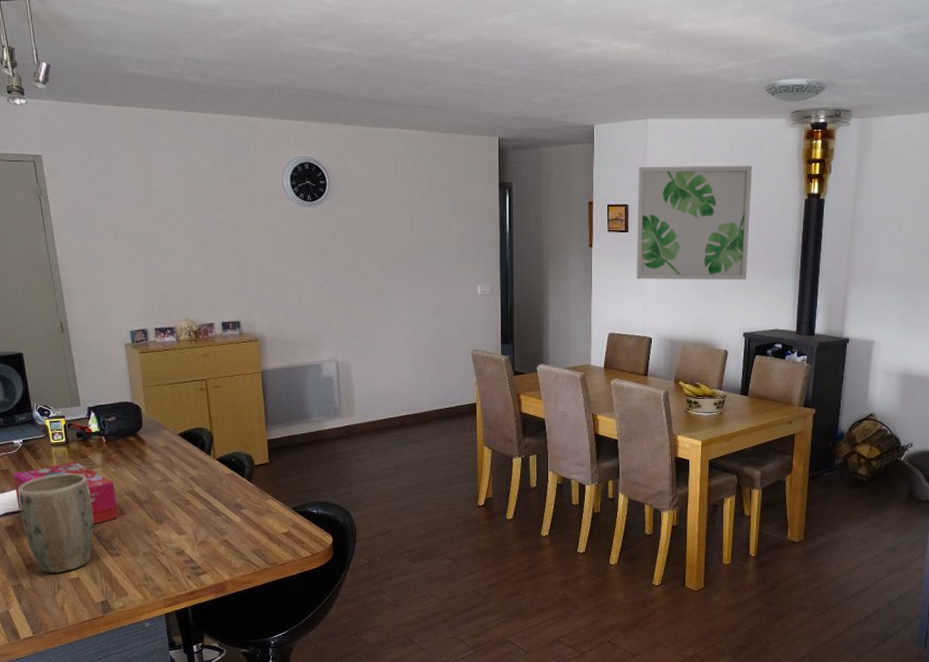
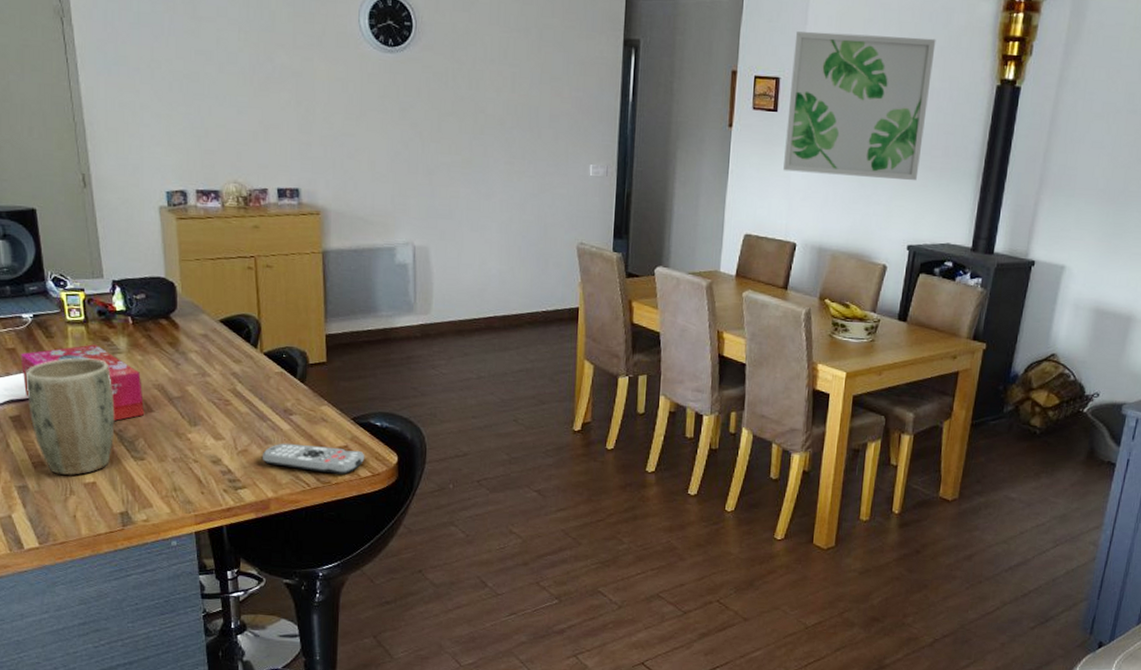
remote control: none [218,533,305,556] -> present [262,443,365,475]

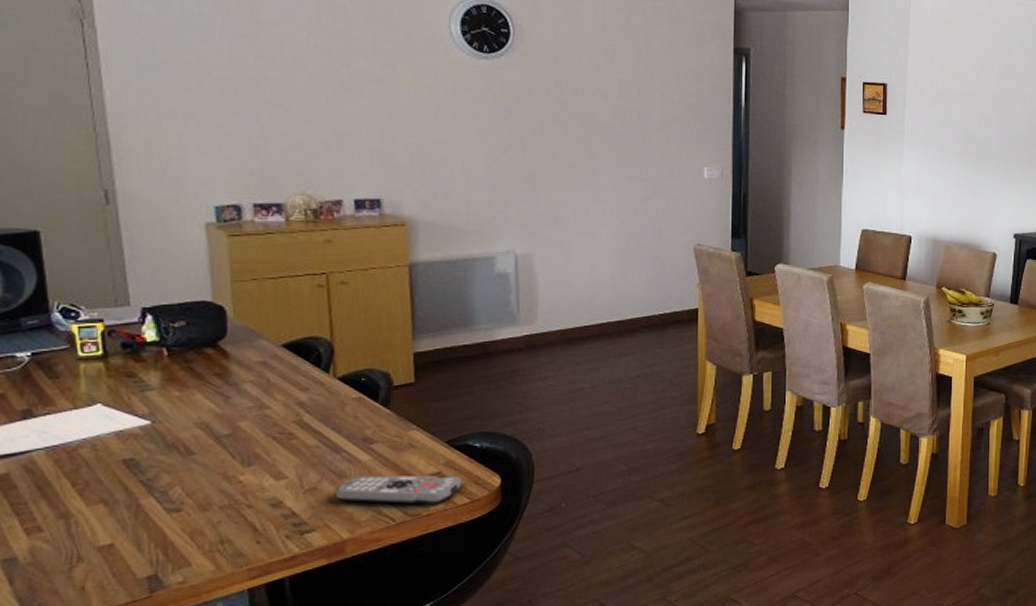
tissue box: present [20,344,144,421] -> none [11,382,181,469]
plant pot: present [26,358,115,476] -> none [18,399,142,540]
wall art: present [783,31,936,181] -> none [895,42,1025,176]

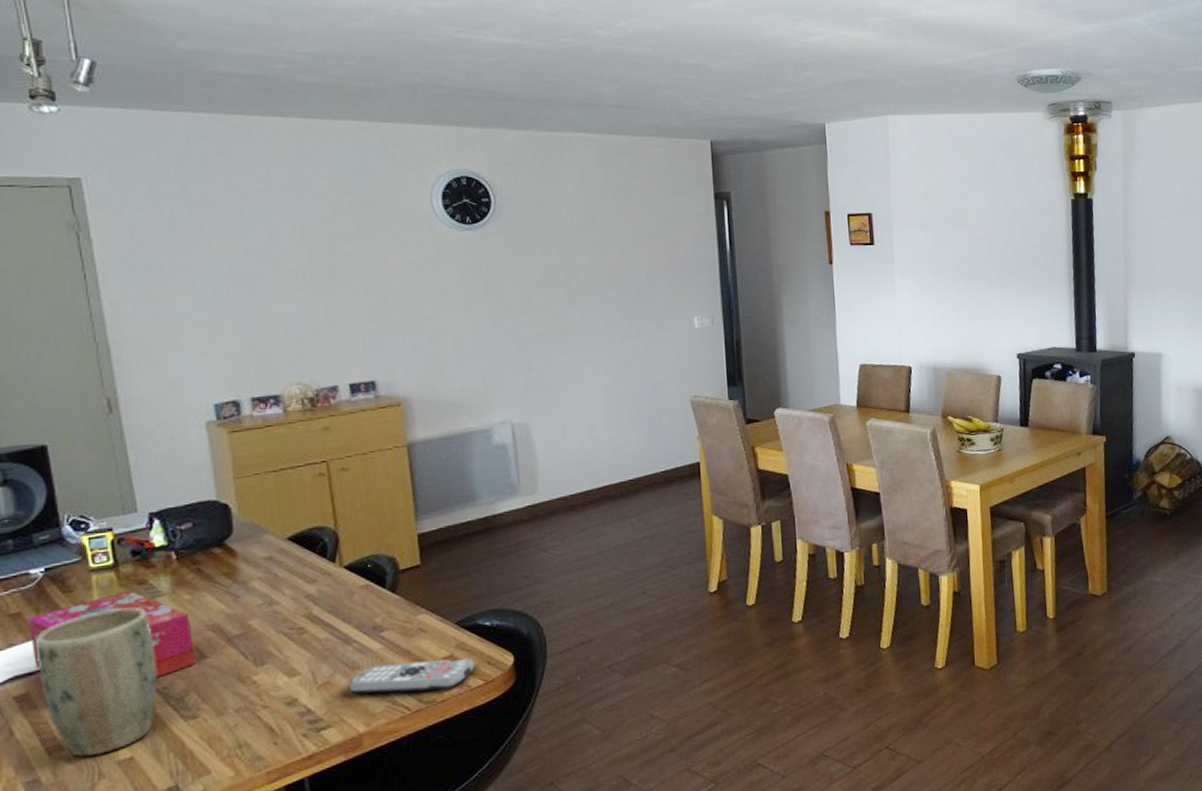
tissue box: none [11,382,181,469] -> present [27,590,195,677]
plant pot: none [18,399,142,540] -> present [35,607,157,757]

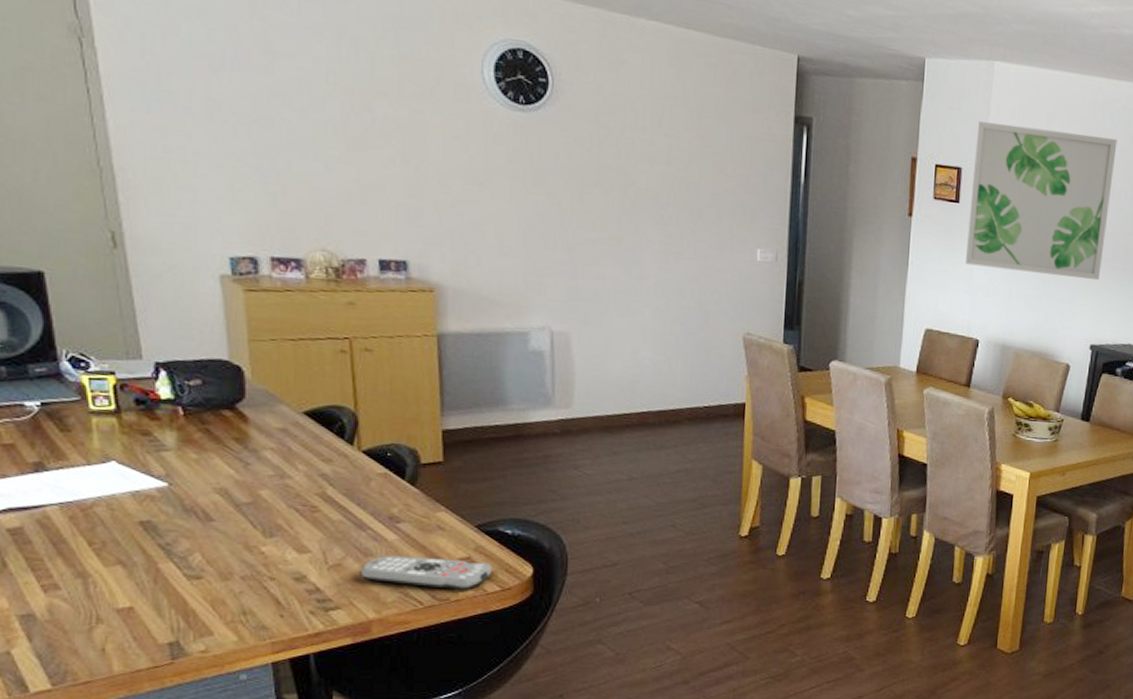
tissue box: present [27,590,195,677] -> none [22,439,200,532]
plant pot: present [35,607,157,757] -> none [30,456,160,601]
wall art: none [880,164,1015,299] -> present [966,121,1118,281]

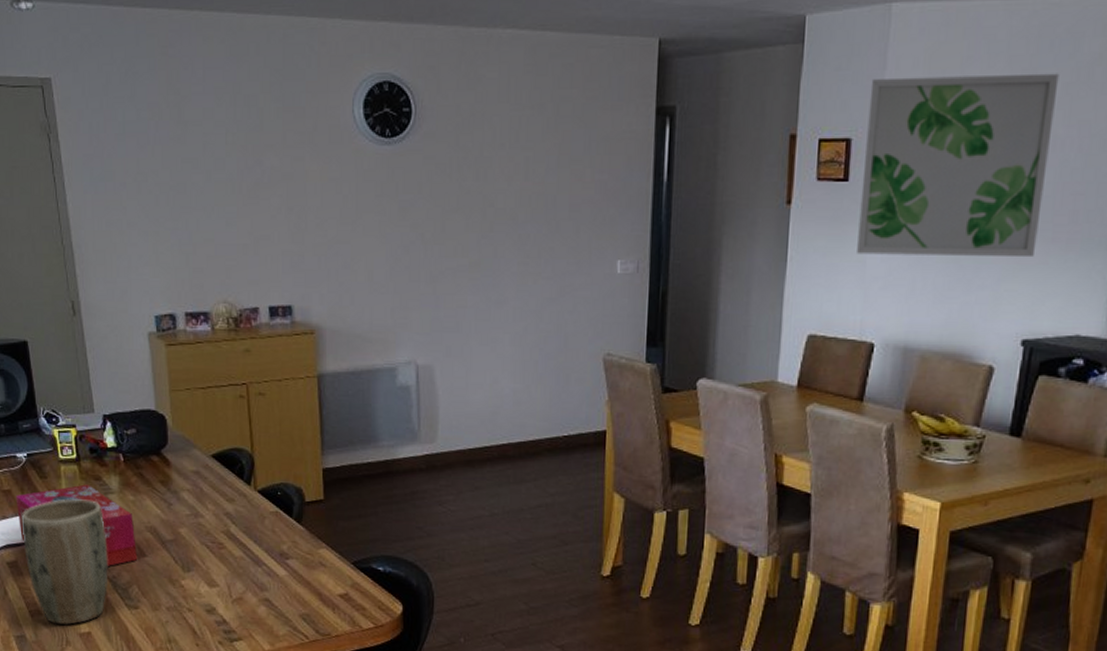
tissue box: none [22,439,200,532] -> present [15,484,137,566]
plant pot: none [30,456,160,601] -> present [21,499,108,626]
remote control: present [360,555,493,590] -> none [257,590,367,626]

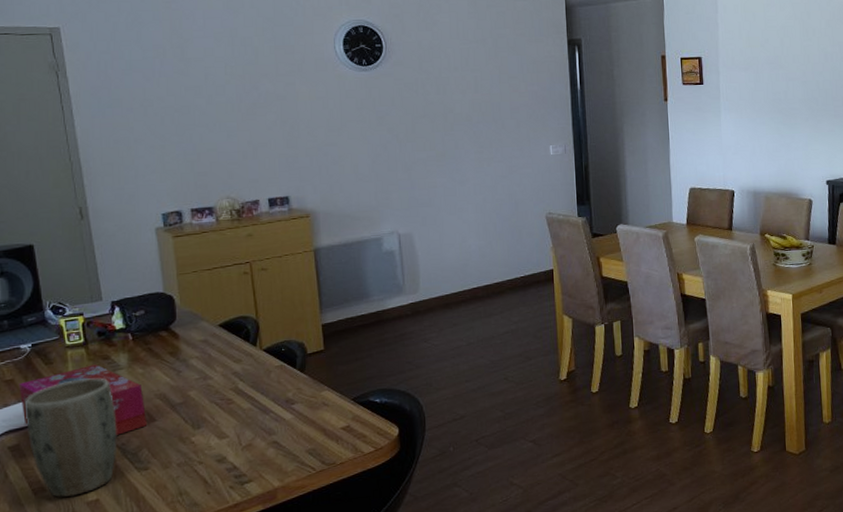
wall art: present [857,73,1059,258] -> none [709,14,826,132]

